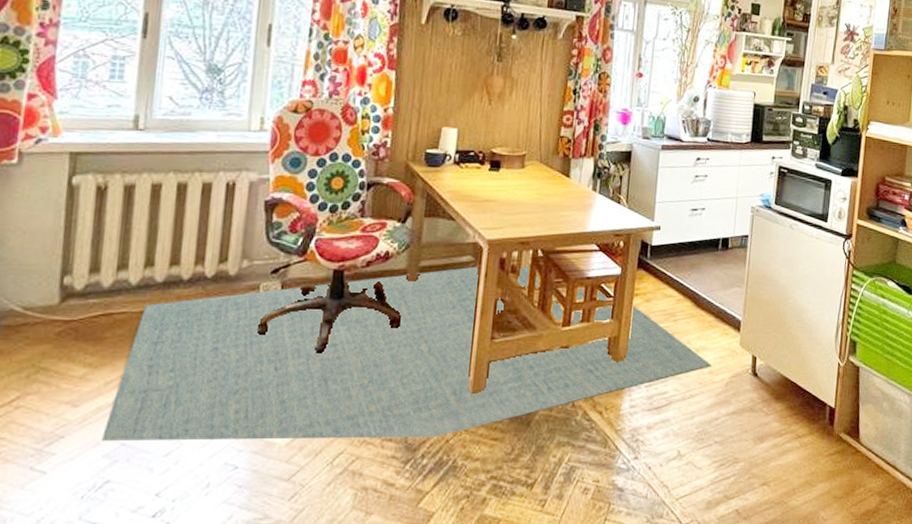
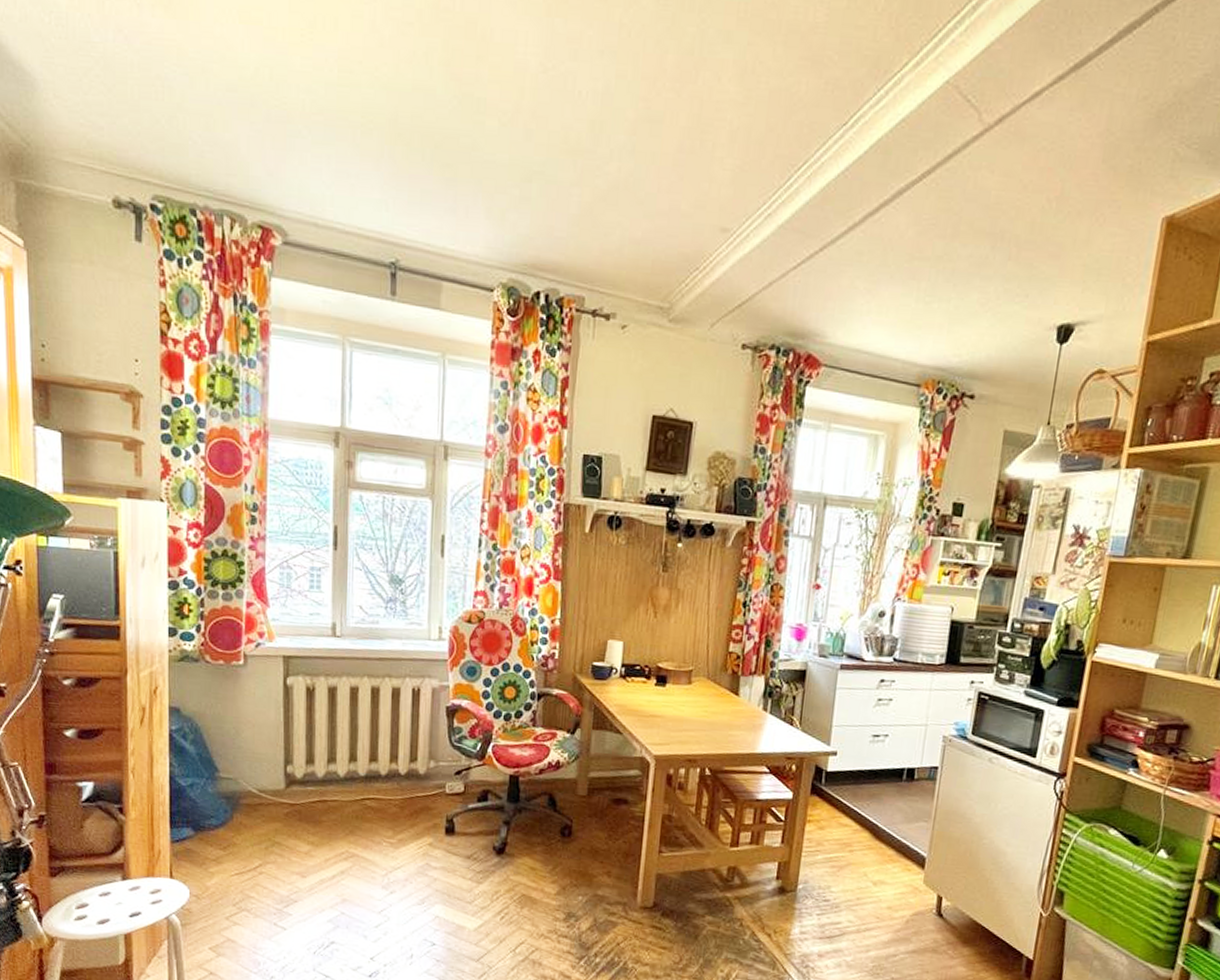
rug: present [102,265,711,441] -> none [326,780,890,940]

